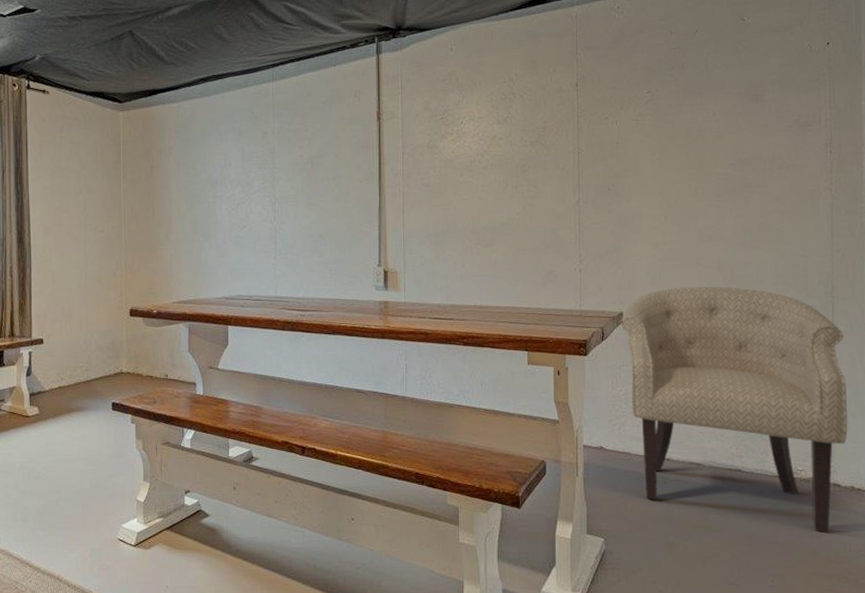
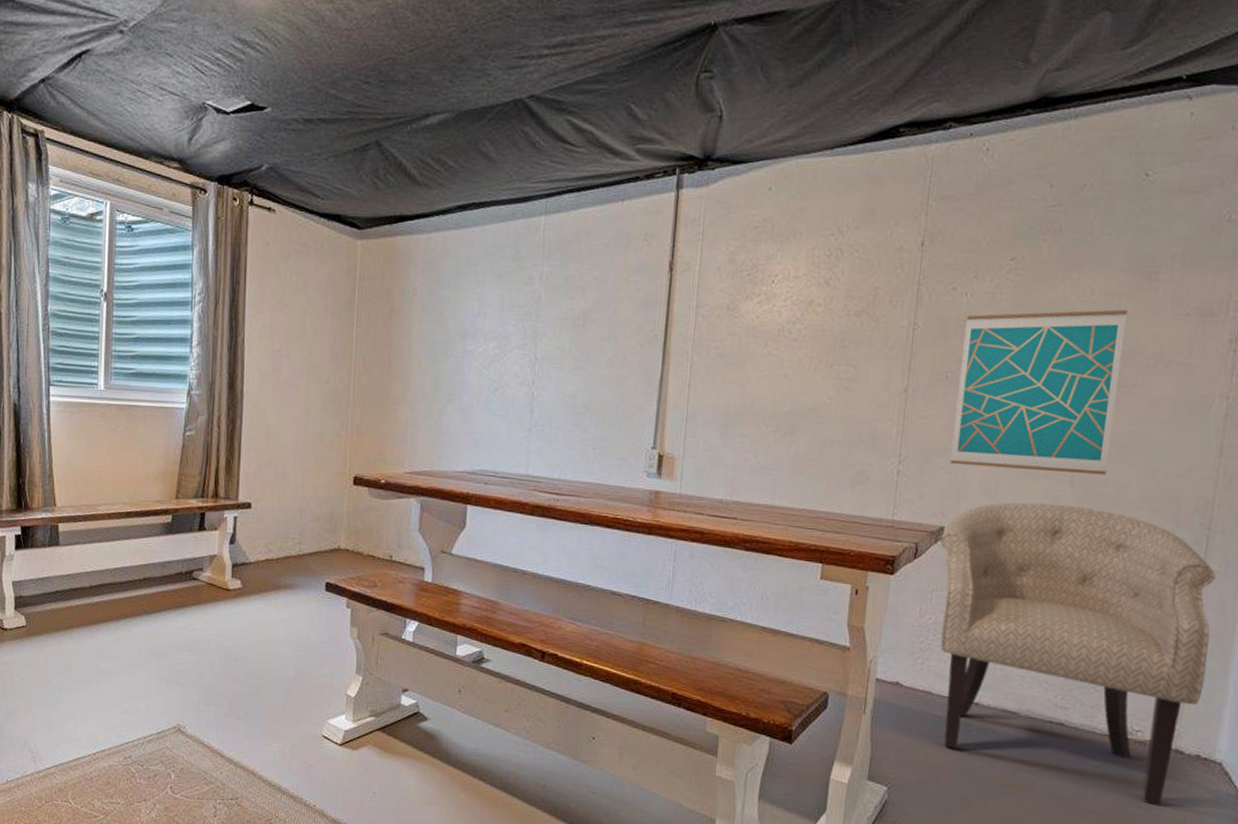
wall art: none [619,126,745,260] -> present [950,309,1128,475]

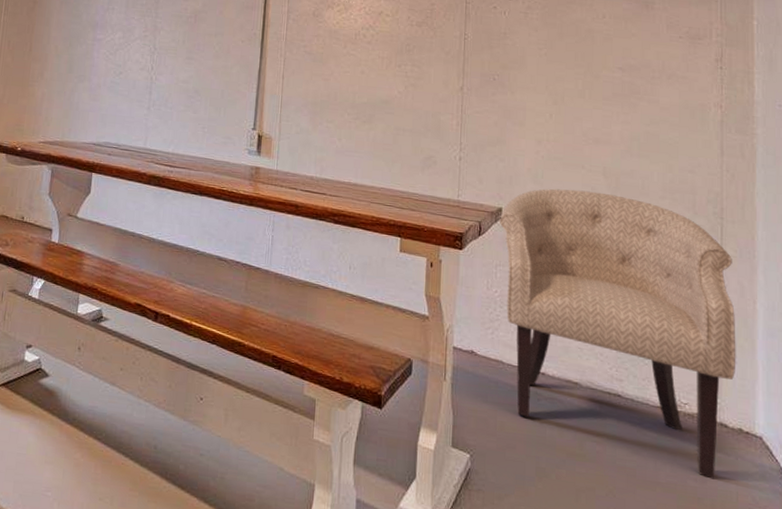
wall art: present [950,309,1128,475] -> none [502,29,633,168]

